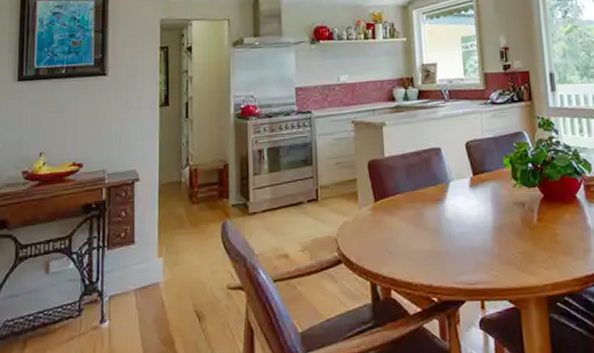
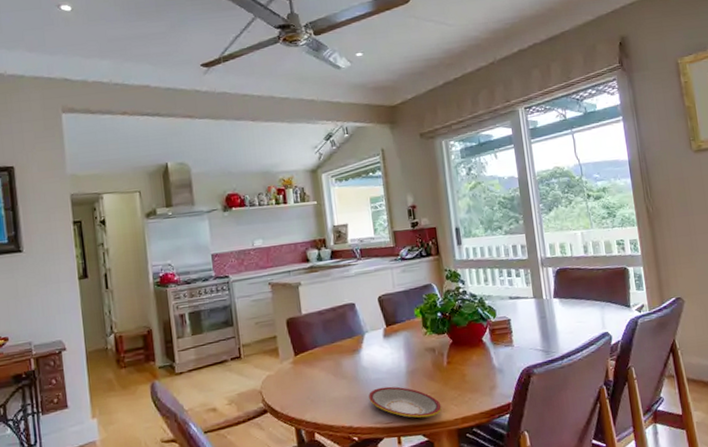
plate: none [451,242,530,281] -> present [369,386,442,418]

